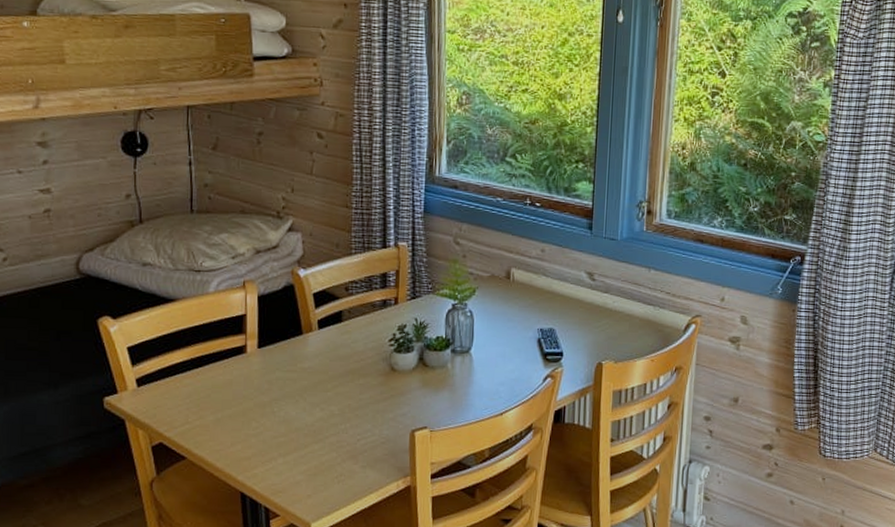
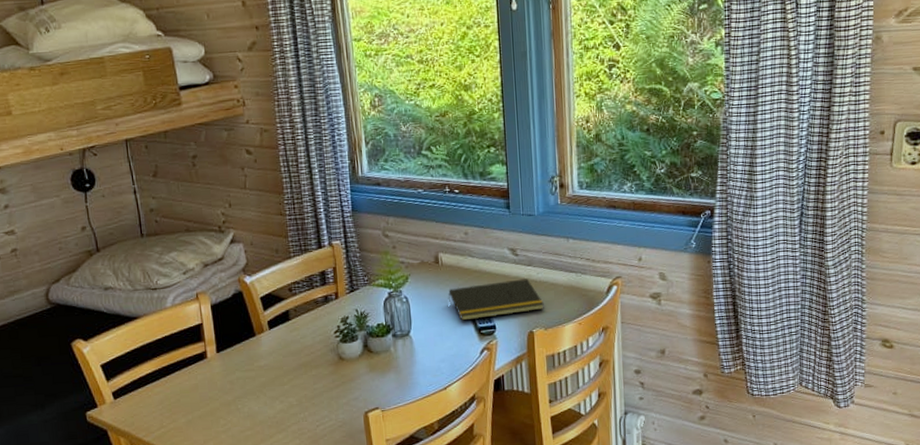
notepad: none [515,305,617,344] -> present [448,278,544,321]

